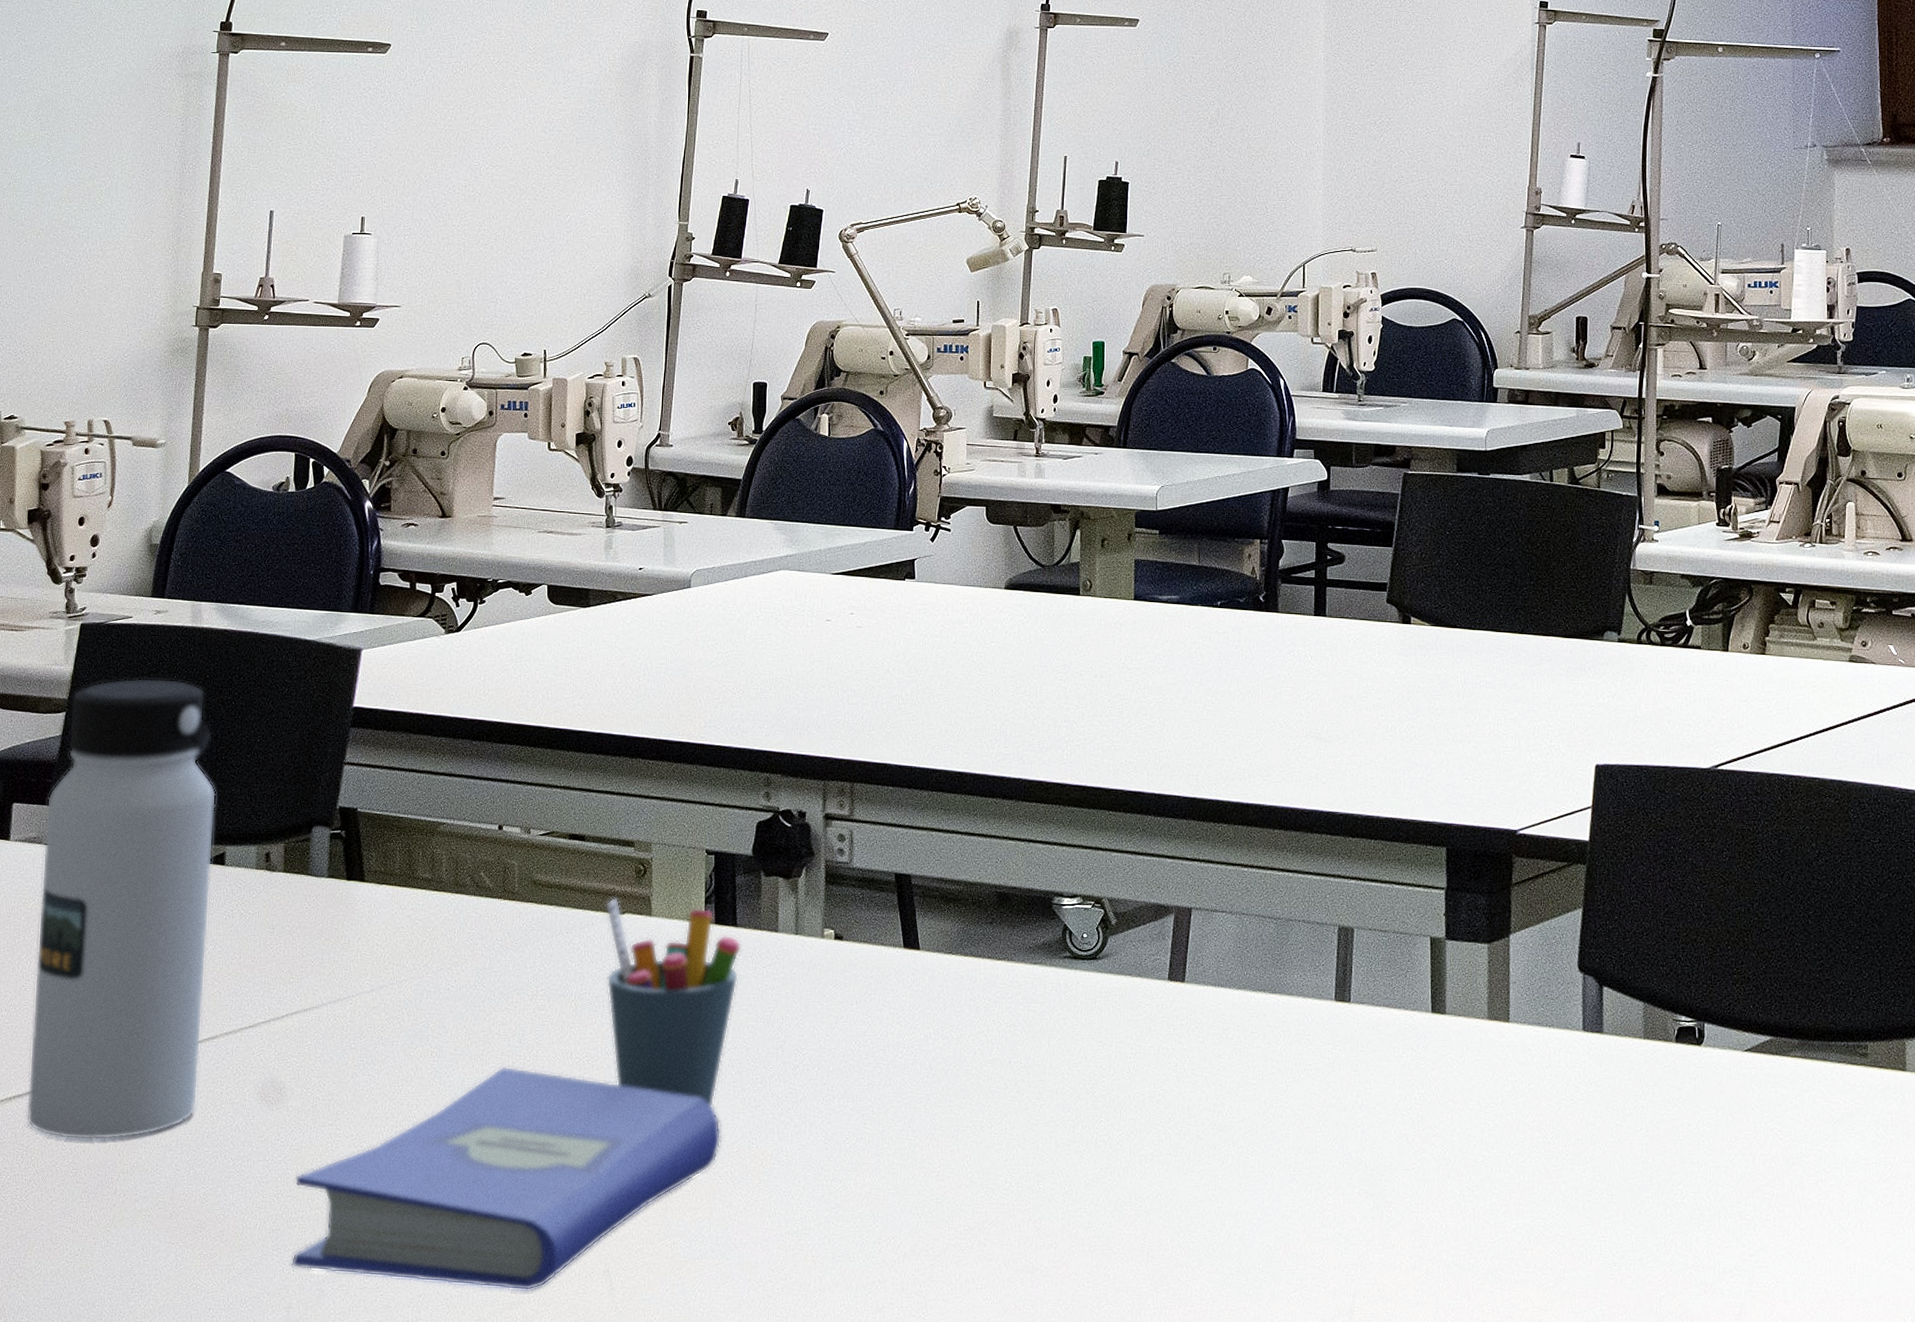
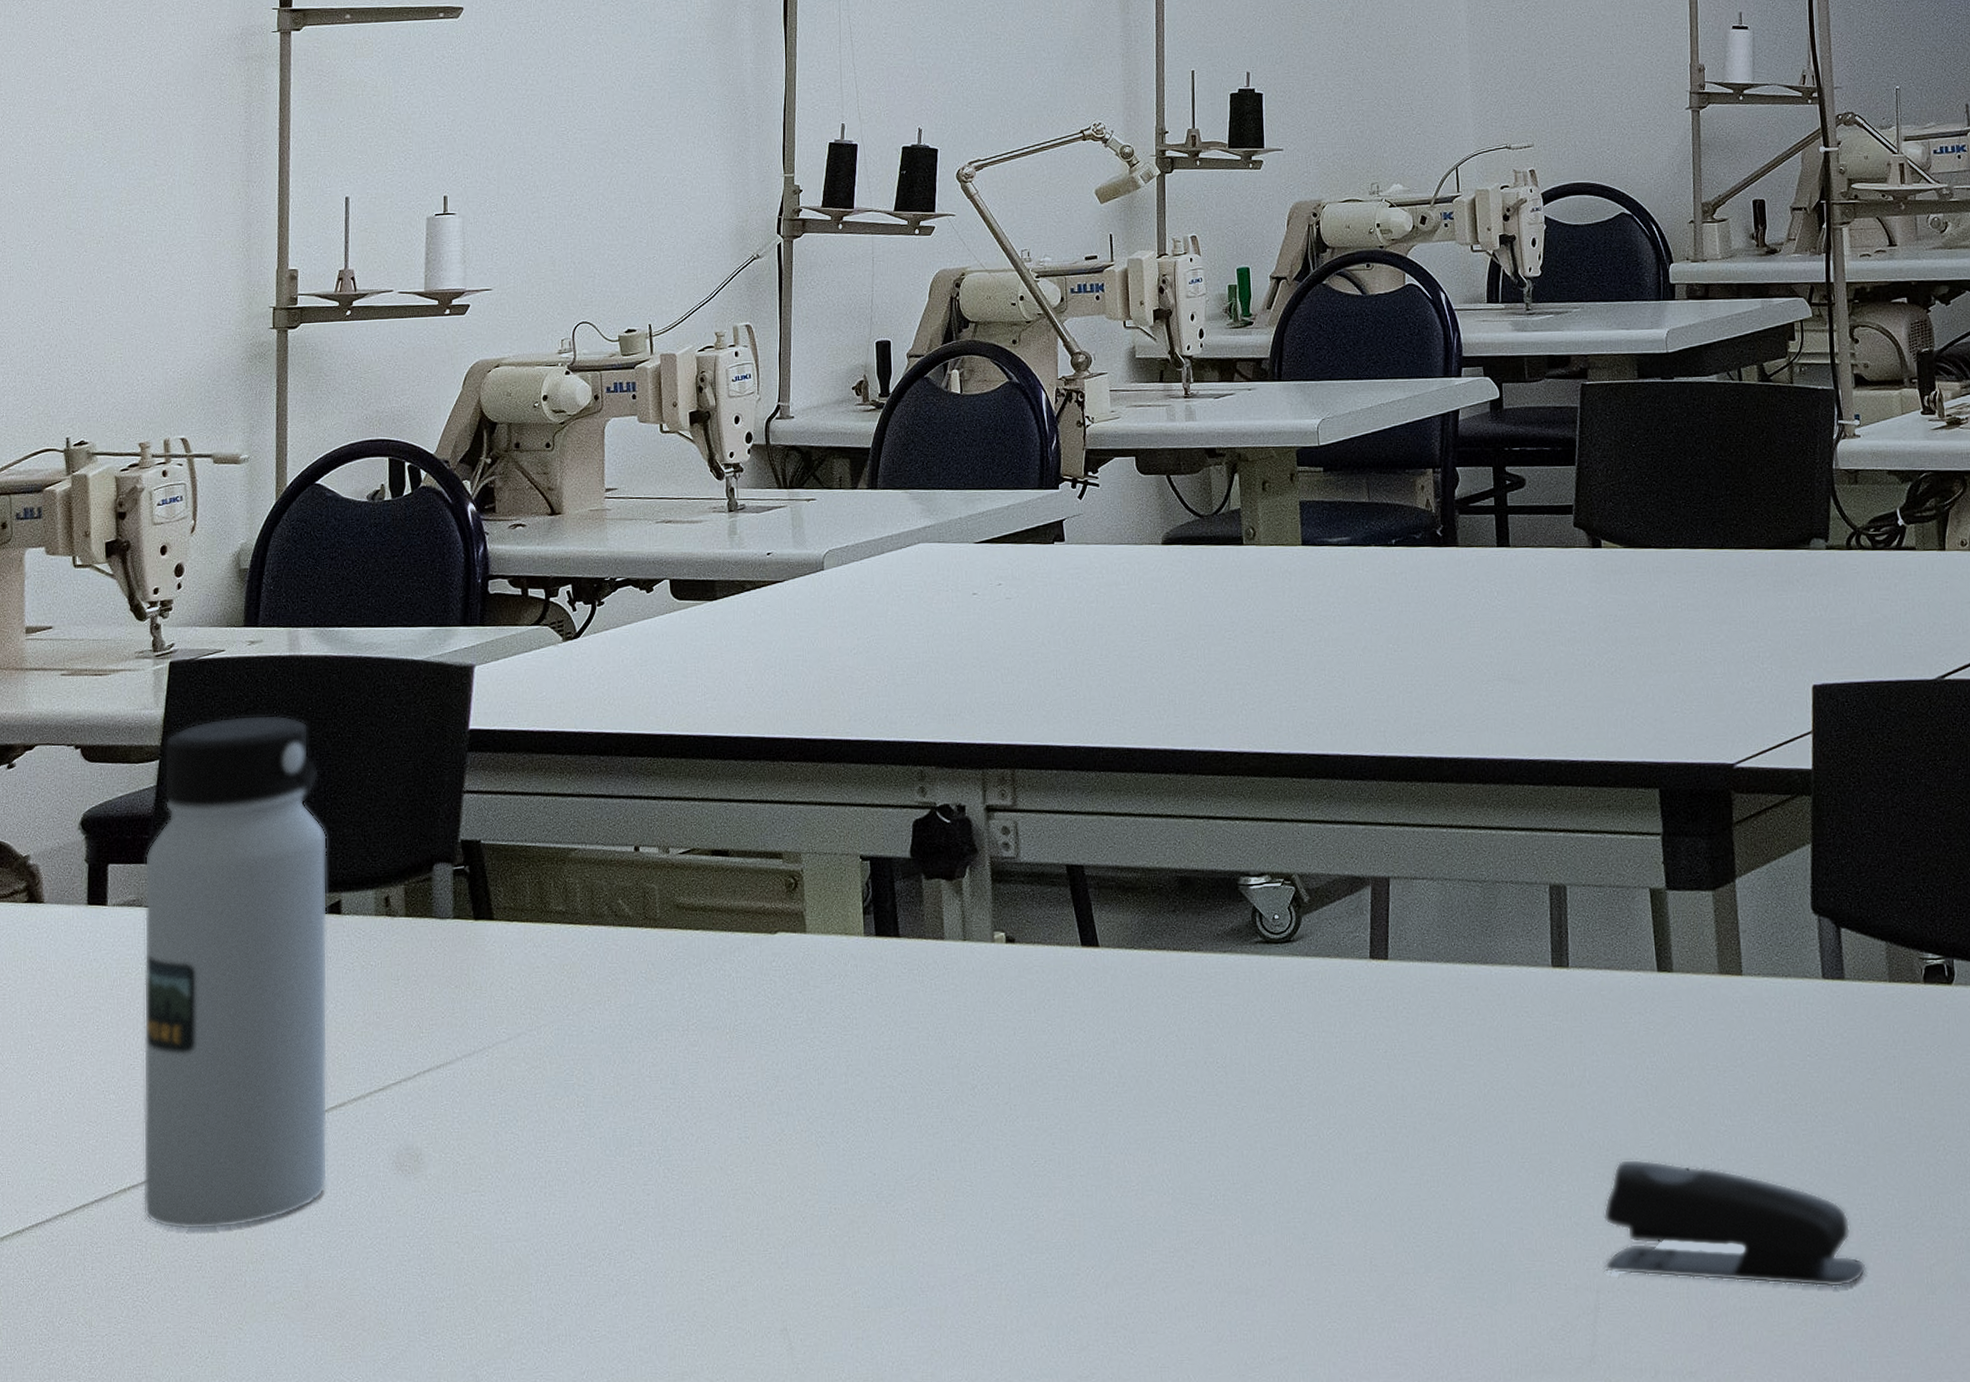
hardcover book: present [290,1066,721,1291] -> none [438,1111,899,1359]
pen holder: present [605,897,741,1107] -> none [755,915,906,1138]
stapler: none [1362,1179,1601,1310] -> present [1603,1158,1866,1288]

